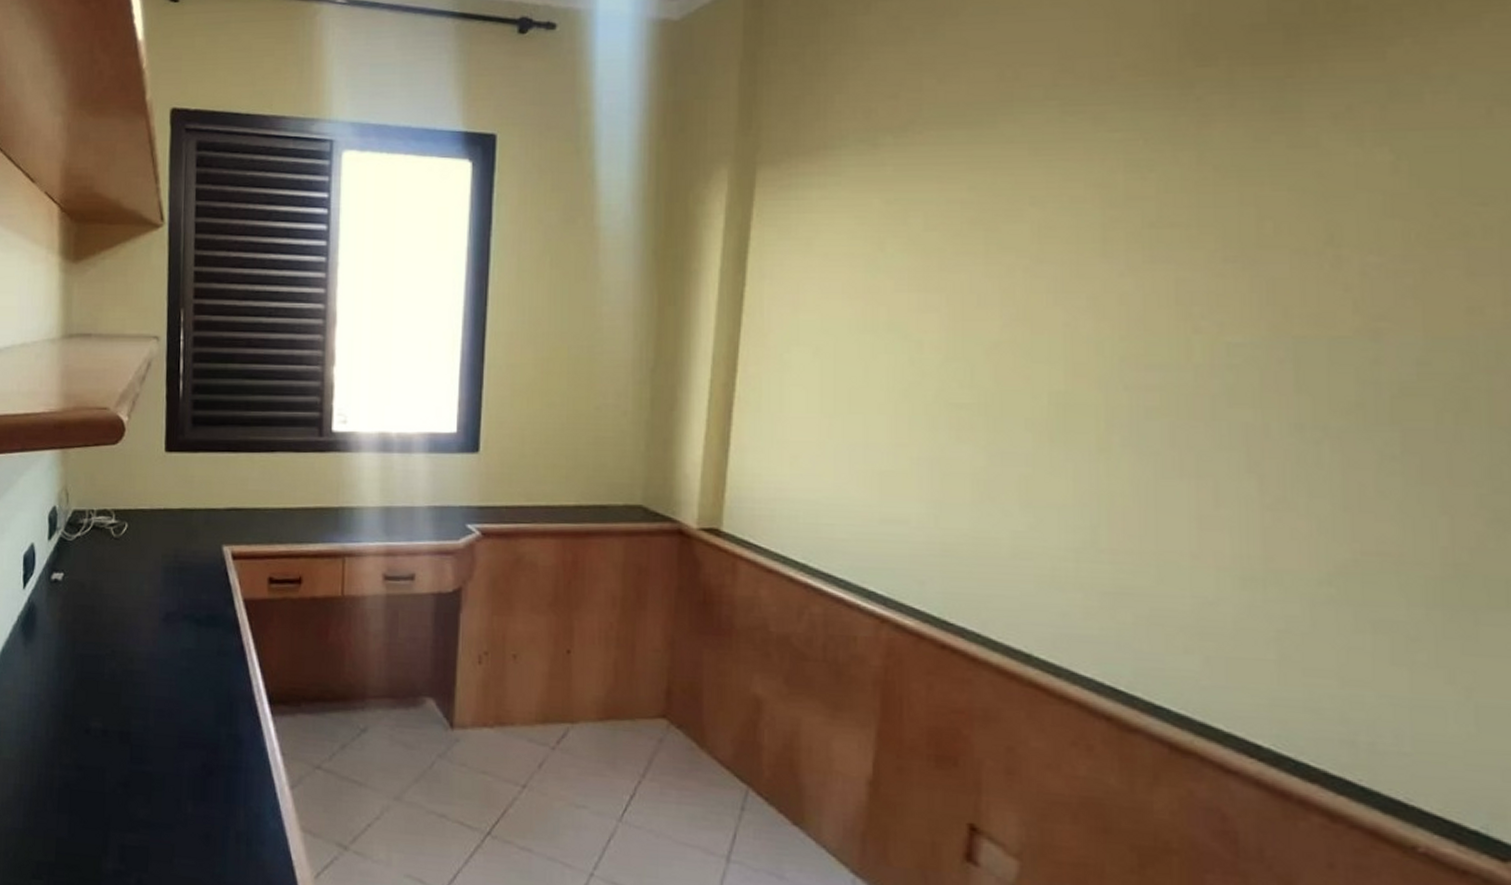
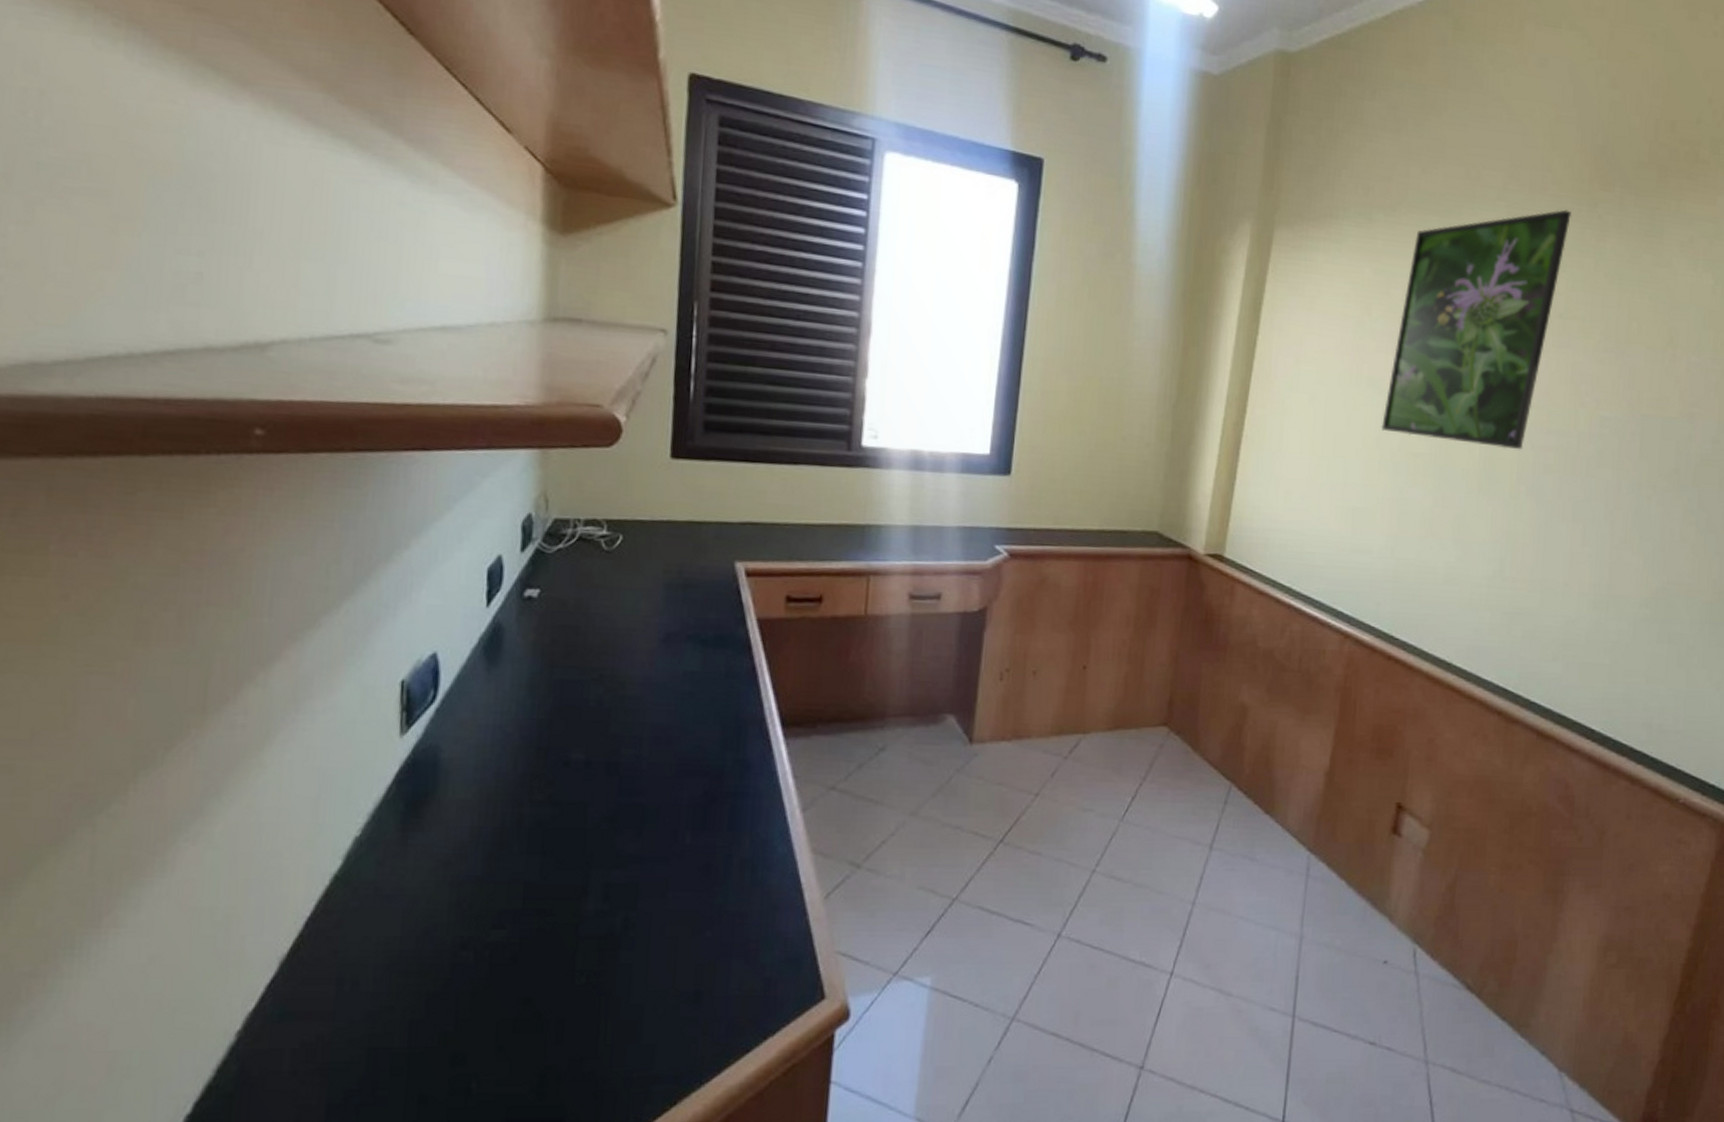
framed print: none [908,97,1157,392] -> present [1380,209,1572,450]

